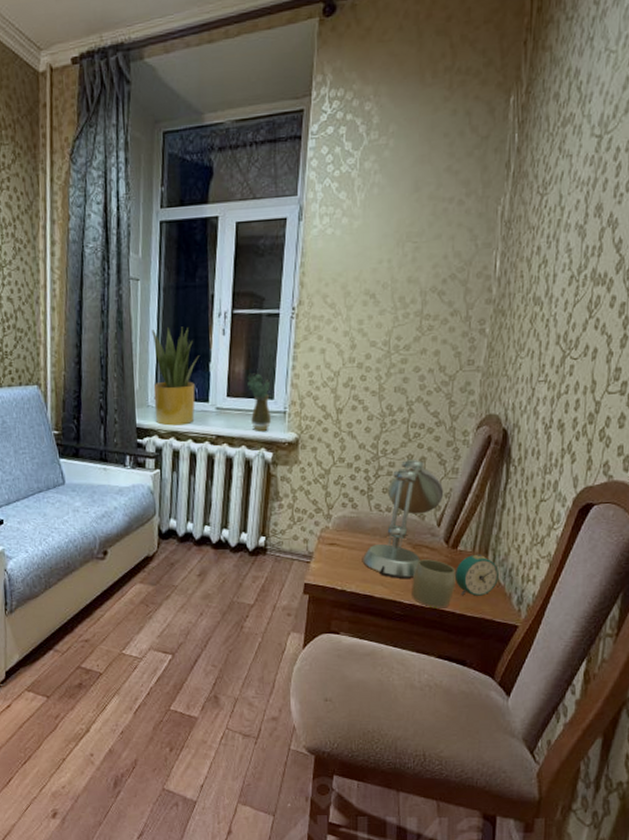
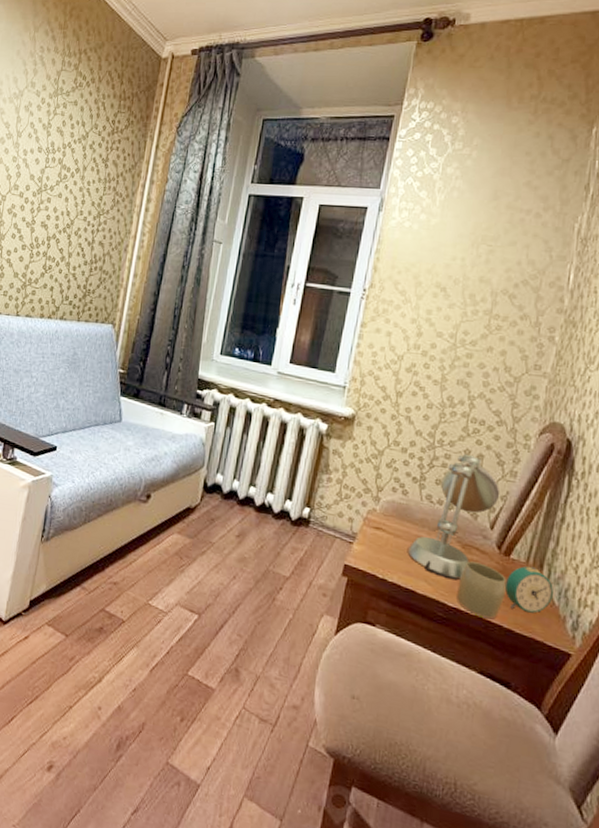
planter: present [152,326,199,426] -> none [217,290,268,384]
vase: present [247,372,271,432] -> none [310,343,334,403]

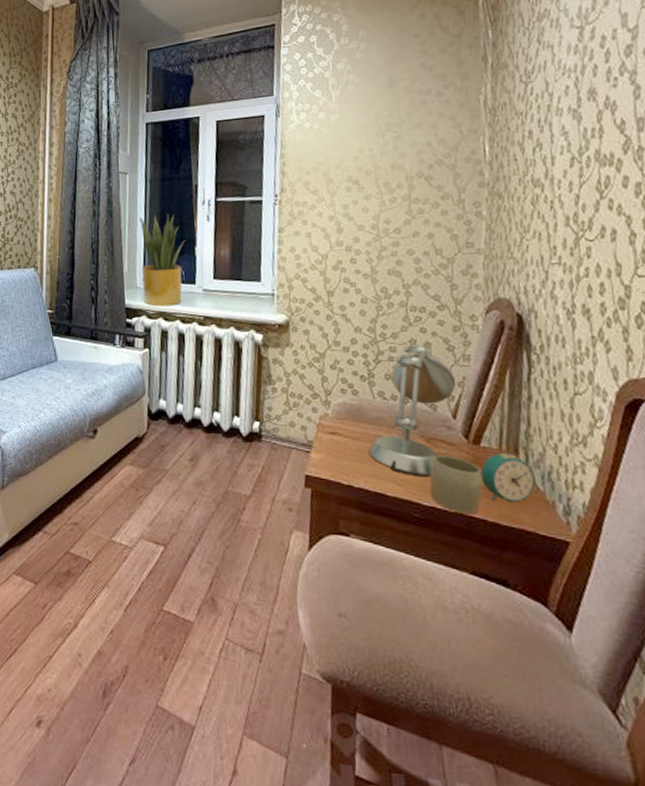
planter: none [217,290,268,384] -> present [140,214,185,307]

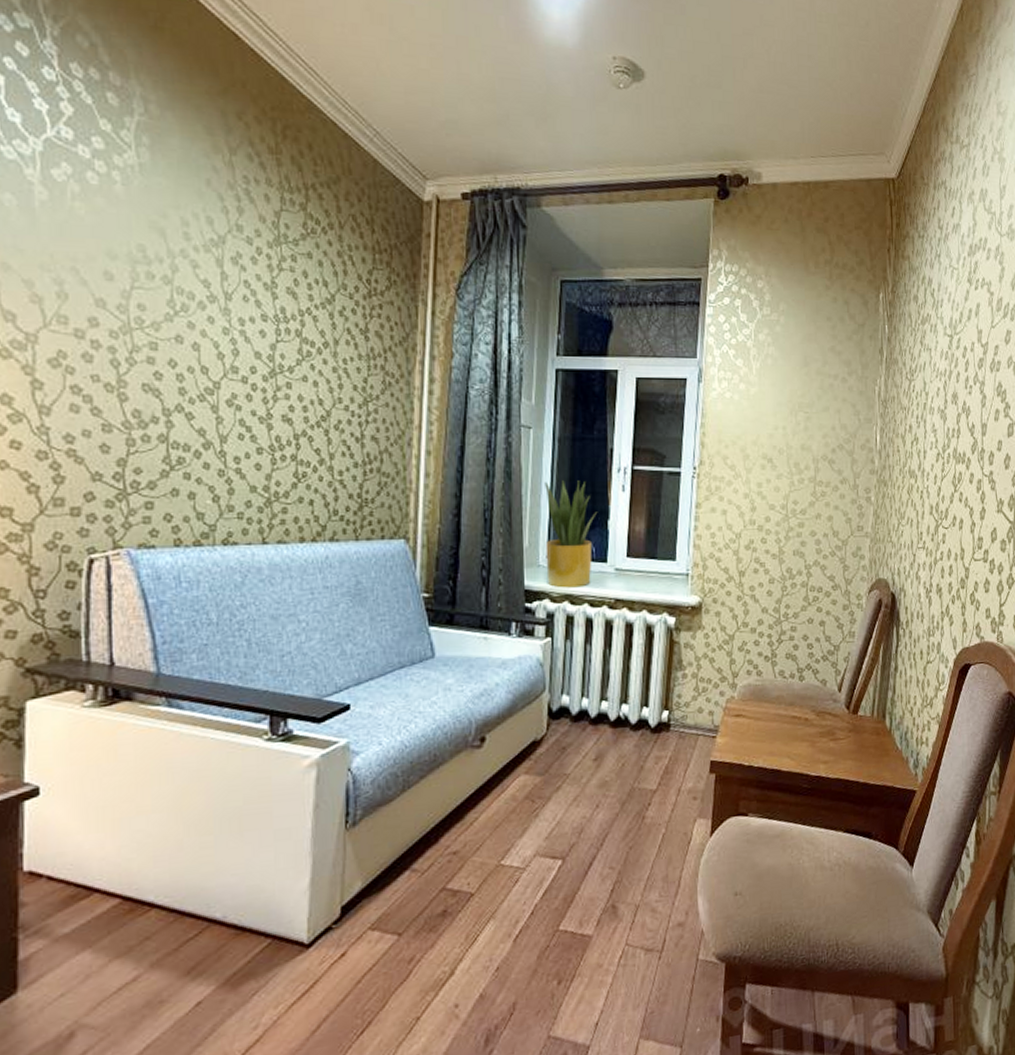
desk lamp: present [368,344,457,477] -> none [768,623,843,750]
mug: present [429,455,483,514] -> none [817,726,858,779]
alarm clock: present [481,452,536,502] -> none [857,718,896,763]

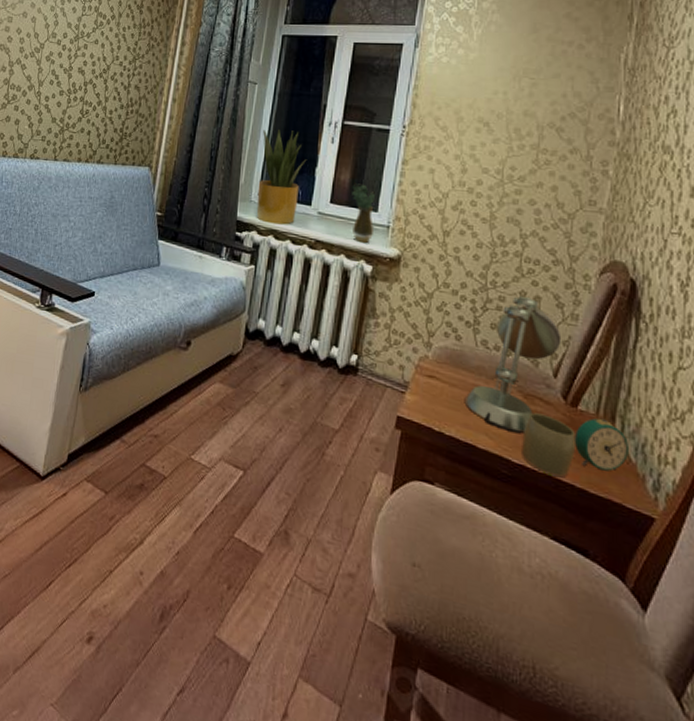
vase: none [648,531,673,596] -> present [352,182,375,244]
desk lamp: none [768,623,843,750] -> present [464,295,562,434]
mug: none [817,726,858,779] -> present [522,412,575,478]
alarm clock: none [857,718,896,763] -> present [575,418,628,471]

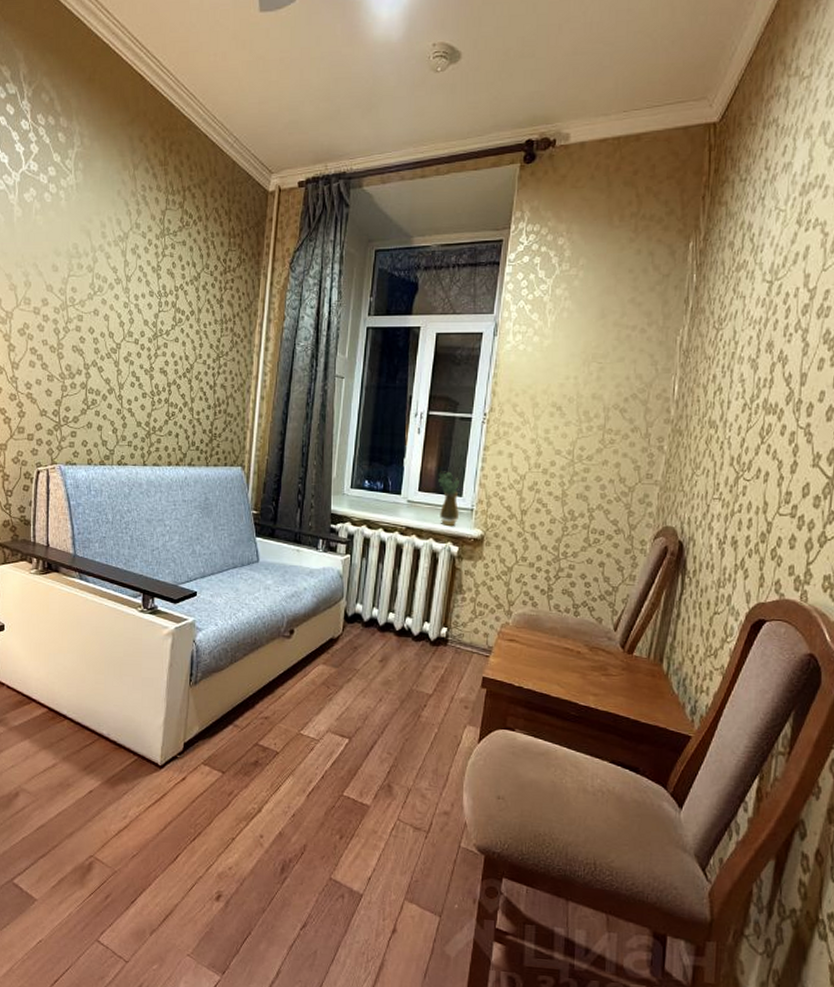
planter: present [256,130,306,225] -> none [349,423,394,515]
desk lamp: present [464,295,562,434] -> none [539,563,621,681]
mug: present [522,412,575,478] -> none [587,662,631,713]
alarm clock: present [575,418,628,471] -> none [630,661,673,703]

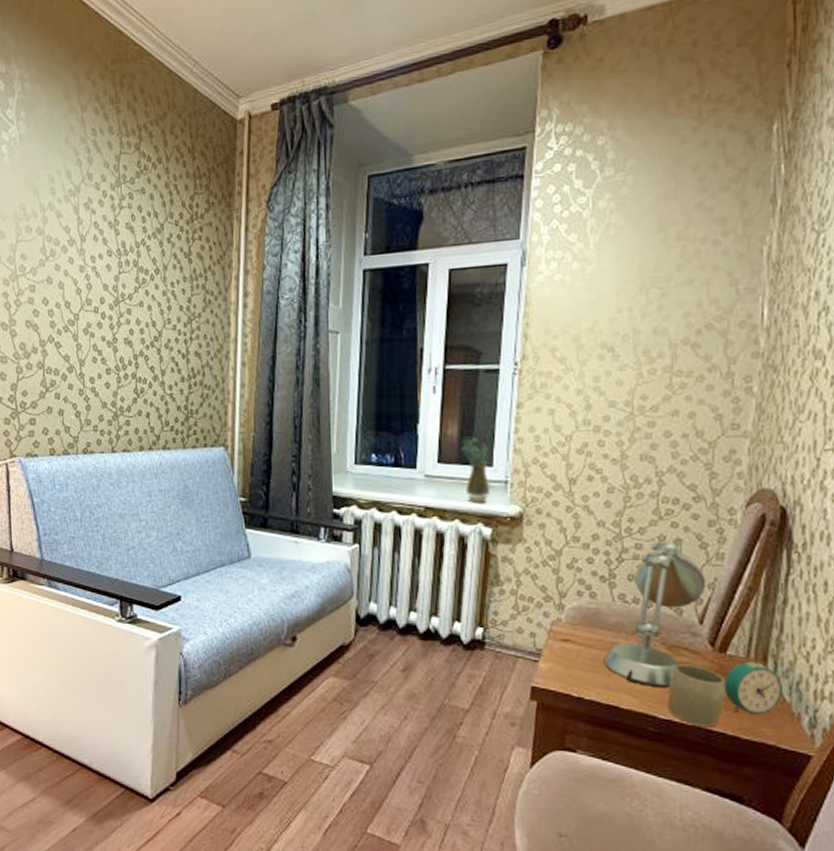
desk lamp: none [539,563,621,681] -> present [603,540,707,688]
mug: none [587,662,631,713] -> present [668,664,725,728]
alarm clock: none [630,661,673,703] -> present [725,660,782,714]

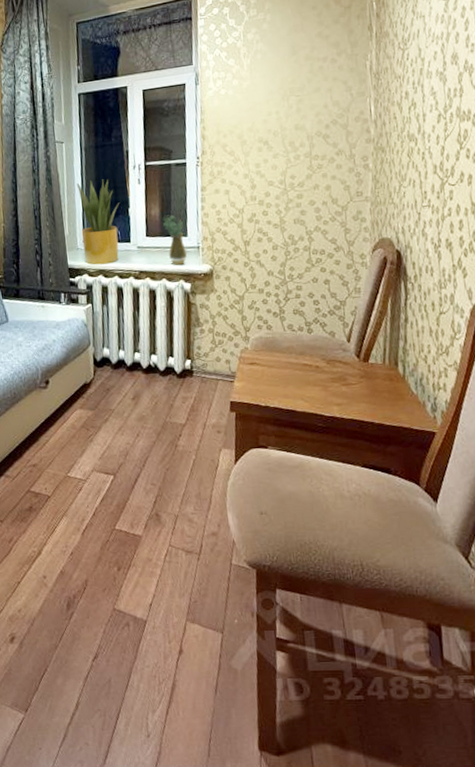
planter: none [352,383,406,495] -> present [77,179,119,265]
desk lamp: present [603,540,707,688] -> none [281,282,350,393]
mug: present [668,664,725,728] -> none [330,373,371,419]
alarm clock: present [725,660,782,714] -> none [369,365,411,406]

